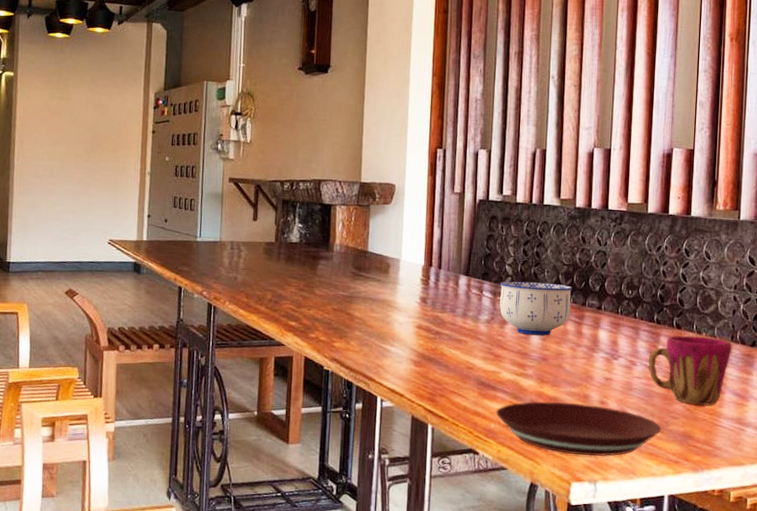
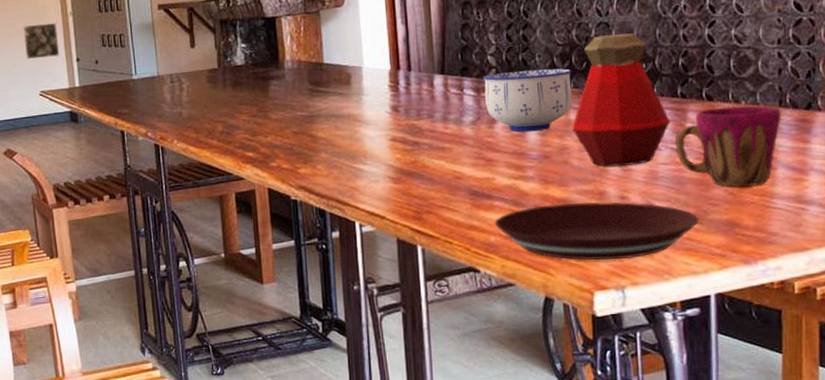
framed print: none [100,178,135,211] -> present [23,22,60,60]
bottle: none [568,262,647,376] -> present [572,33,671,167]

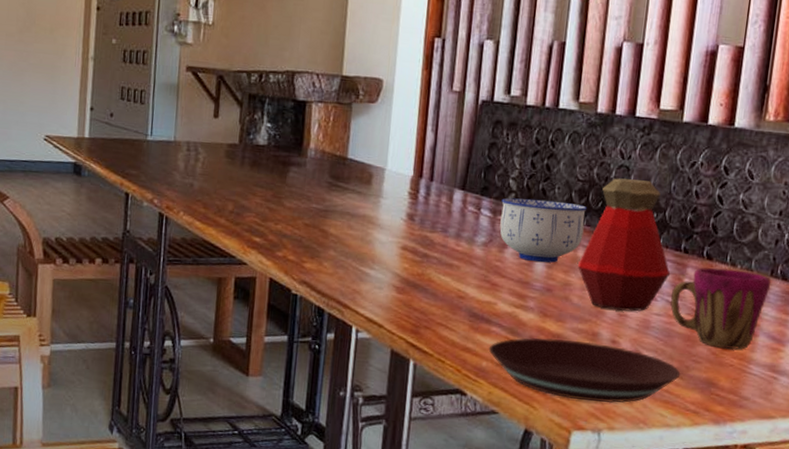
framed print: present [23,22,60,60] -> none [35,62,76,102]

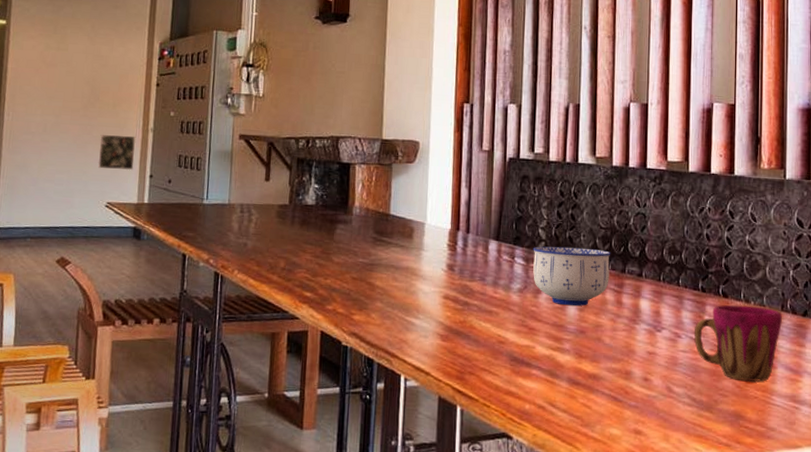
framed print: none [35,62,76,102] -> present [98,135,136,171]
plate: present [488,338,681,404] -> none [530,379,710,440]
bottle: present [578,178,671,312] -> none [607,224,692,349]

